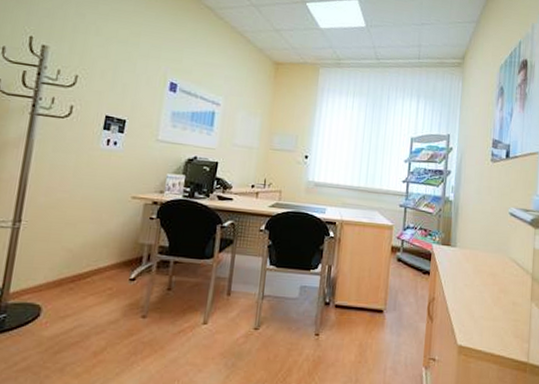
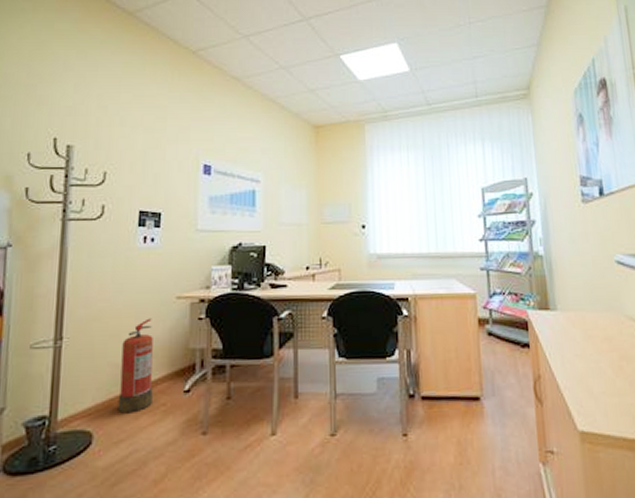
fire extinguisher: none [67,212,107,293] -> present [118,318,153,414]

